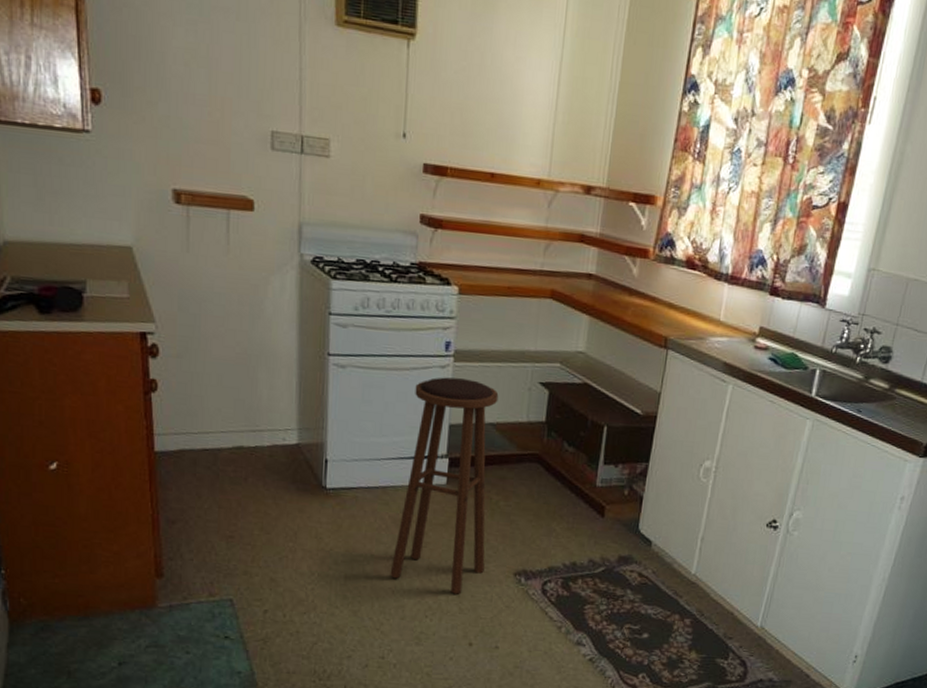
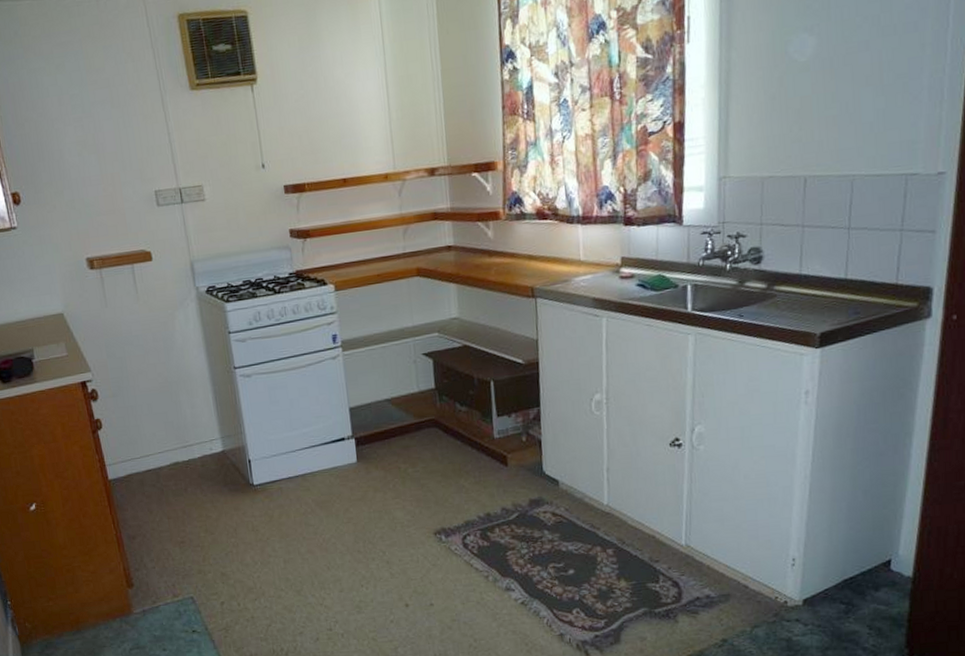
stool: present [390,377,499,595] -> none [313,364,406,561]

